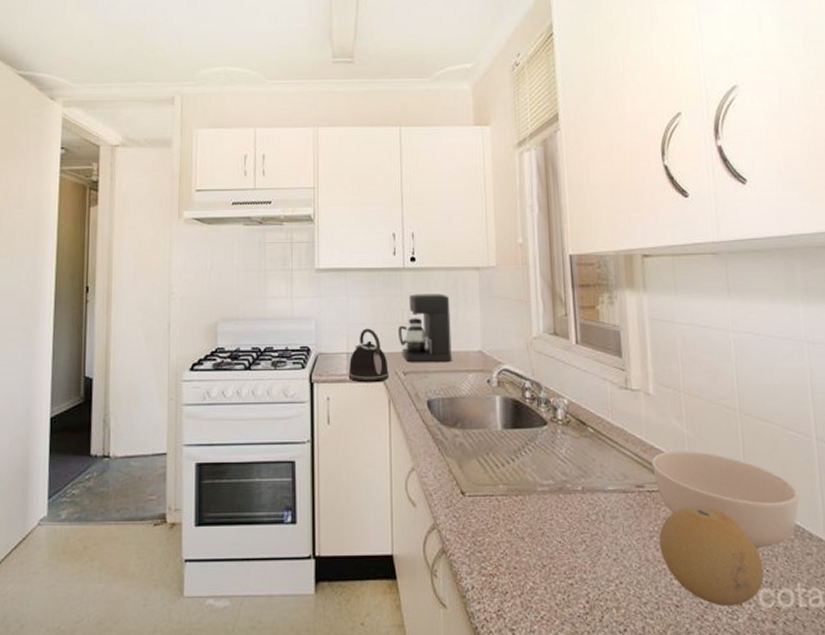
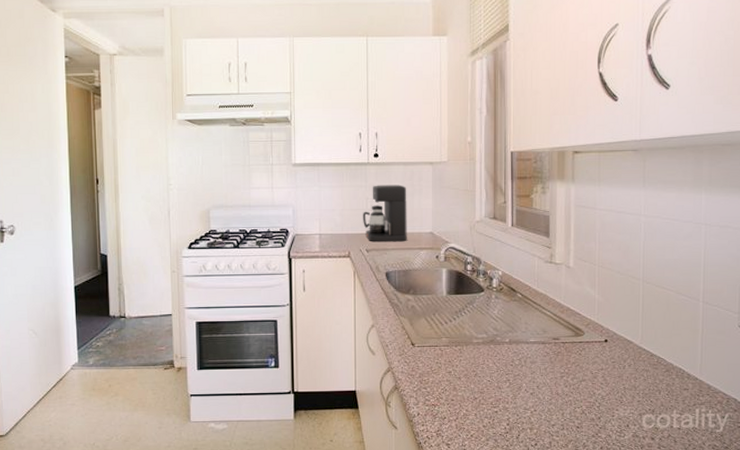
kettle: present [348,328,389,383] -> none [320,214,354,259]
bowl: present [651,451,800,549] -> none [567,312,684,385]
fruit: present [659,507,764,606] -> none [568,354,649,427]

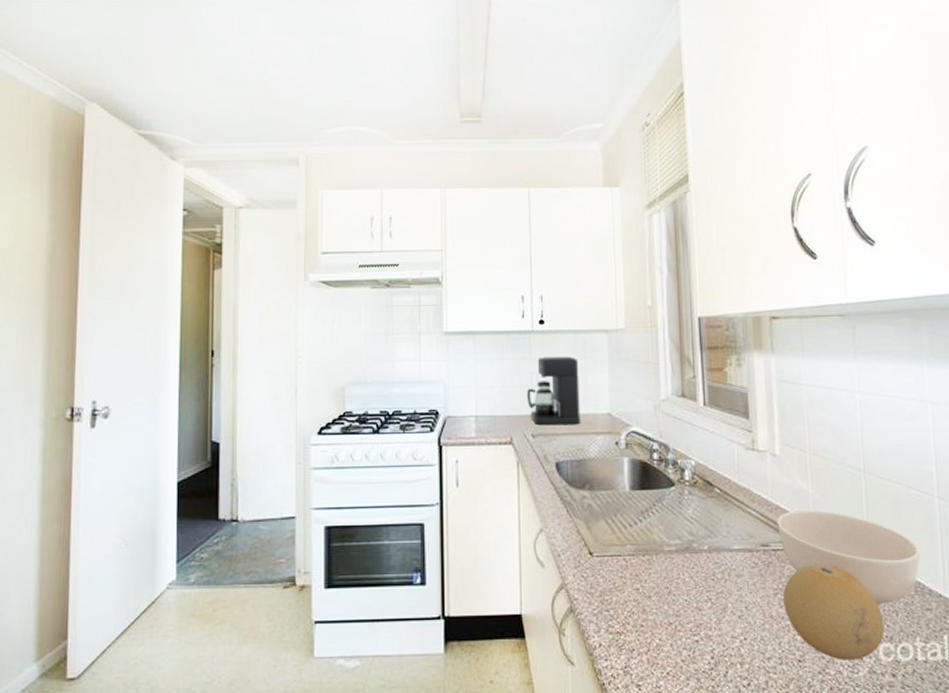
bowl: none [567,312,684,385] -> present [776,510,921,605]
fruit: none [568,354,649,427] -> present [783,565,885,660]

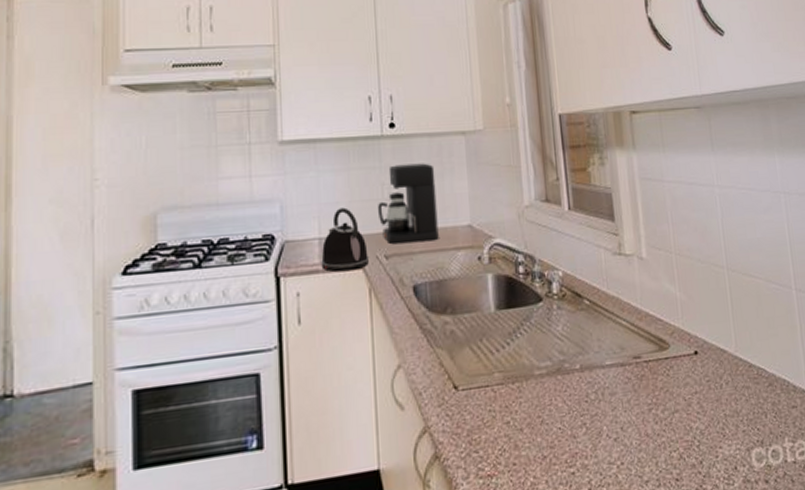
kettle: none [477,391,517,446] -> present [321,207,369,273]
bowl: present [776,510,921,605] -> none [647,314,784,408]
fruit: present [783,565,885,660] -> none [657,372,756,473]

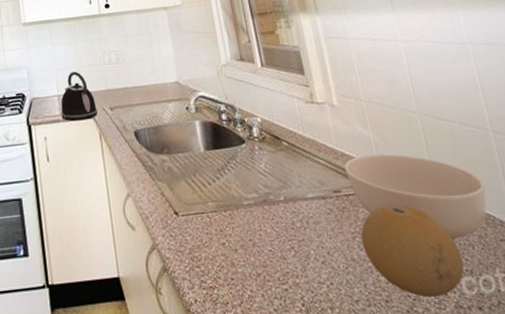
coffee maker: present [378,163,439,245] -> none [101,34,152,99]
bowl: none [647,314,784,408] -> present [344,154,487,240]
fruit: none [657,372,756,473] -> present [361,206,464,298]

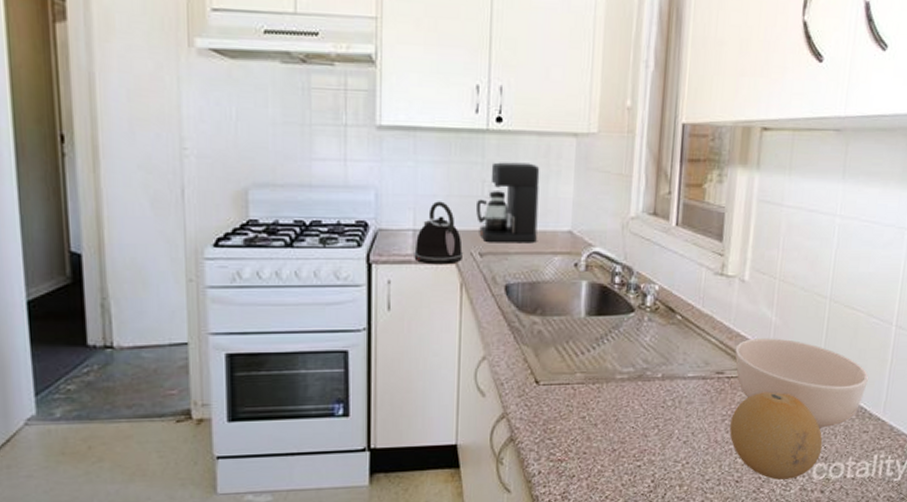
coffee maker: none [101,34,152,99] -> present [476,162,540,244]

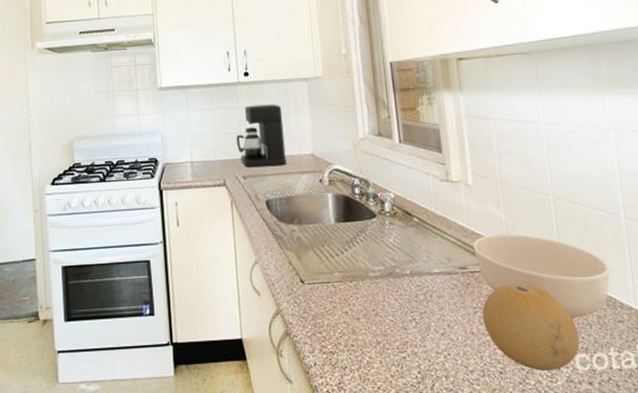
kettle: present [414,201,463,265] -> none [193,138,230,188]

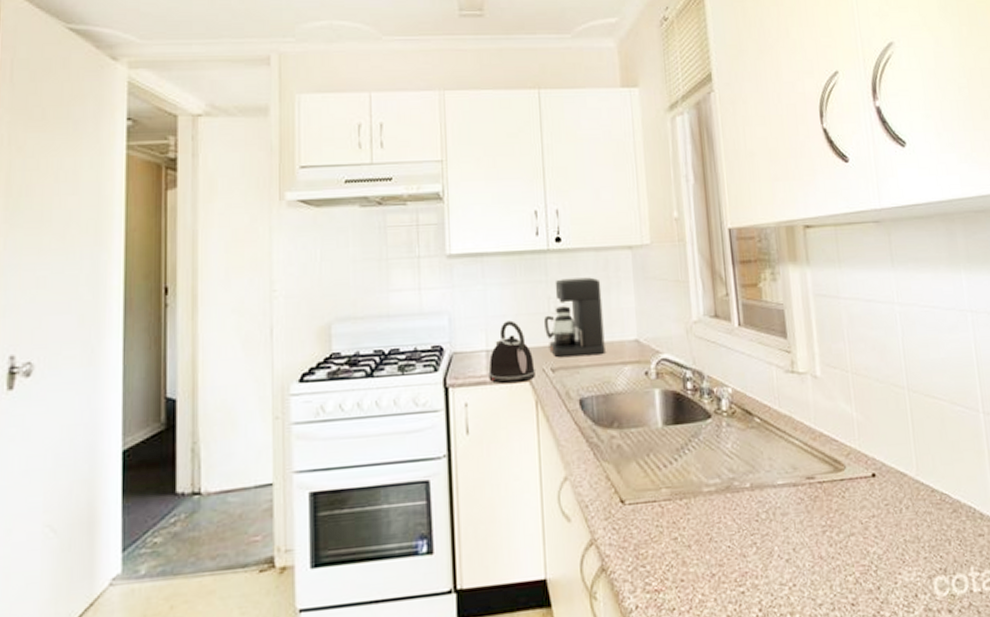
kettle: none [193,138,230,188] -> present [488,320,535,385]
bowl: present [472,234,611,319] -> none [821,435,970,535]
fruit: present [482,284,580,371] -> none [832,495,938,600]

